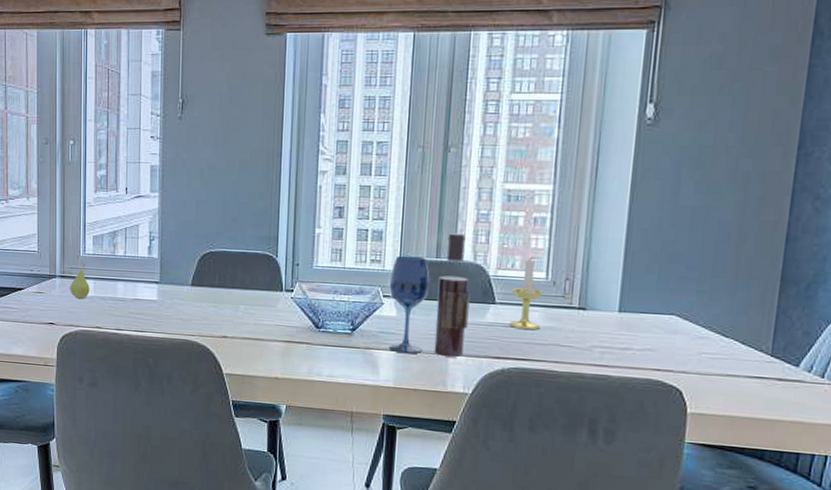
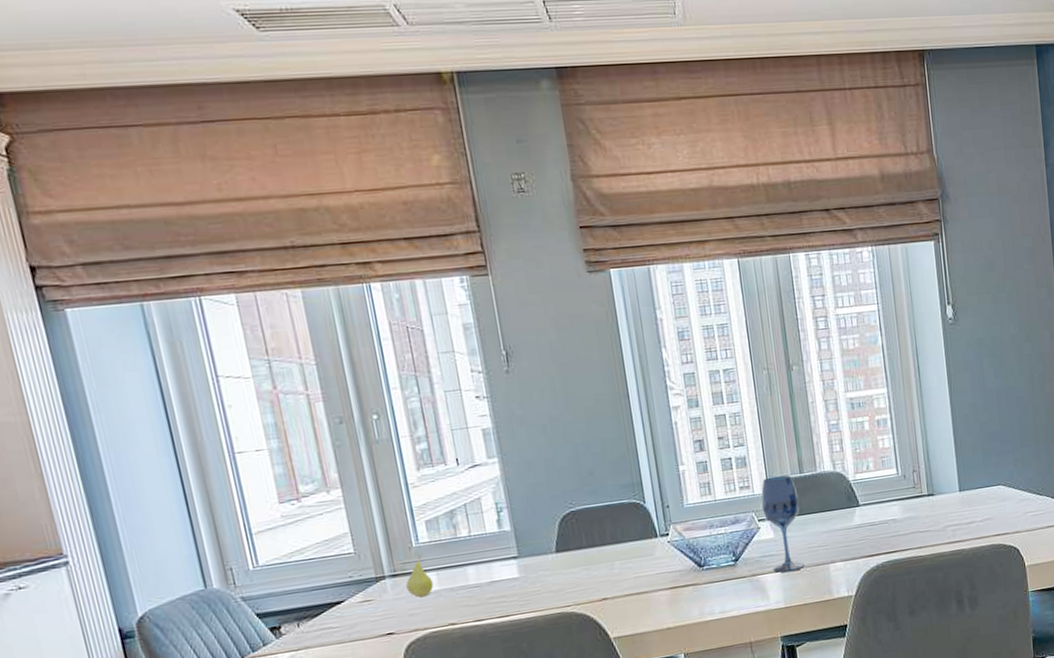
wine bottle: present [434,233,470,358] -> none [806,446,842,567]
candlestick: present [508,250,543,331] -> none [870,451,901,525]

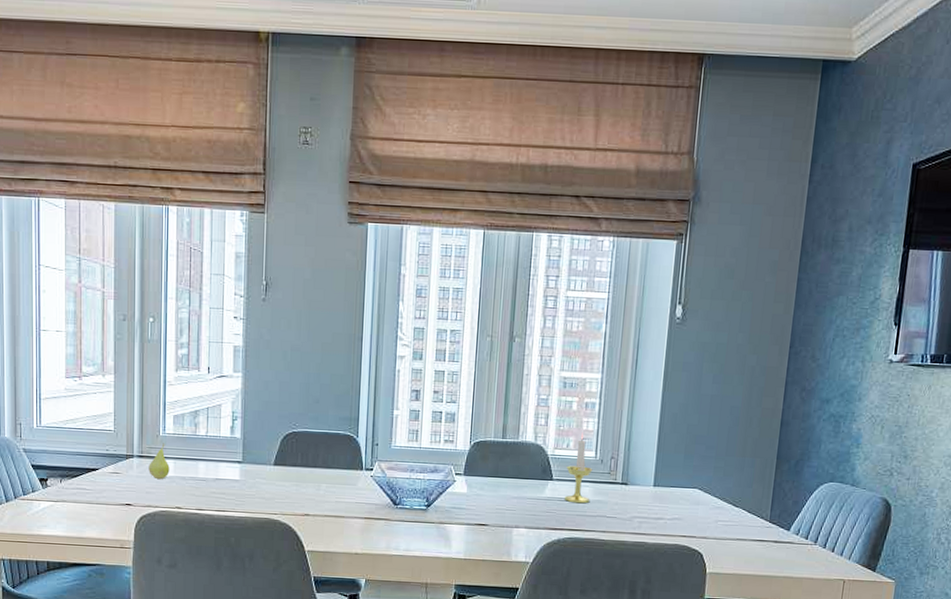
wineglass: present [761,475,805,573] -> none [460,436,497,528]
candlestick: none [870,451,901,525] -> present [564,432,593,504]

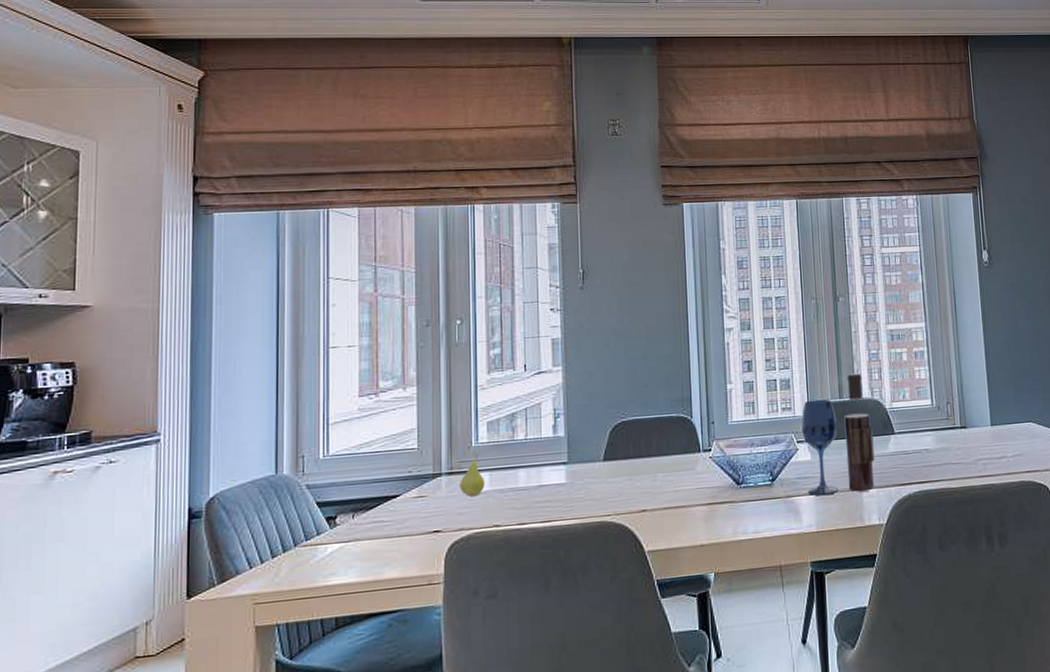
wineglass: none [460,436,497,528] -> present [801,399,838,496]
wine bottle: none [500,416,532,530] -> present [844,373,875,492]
candlestick: present [564,432,593,504] -> none [906,381,934,455]

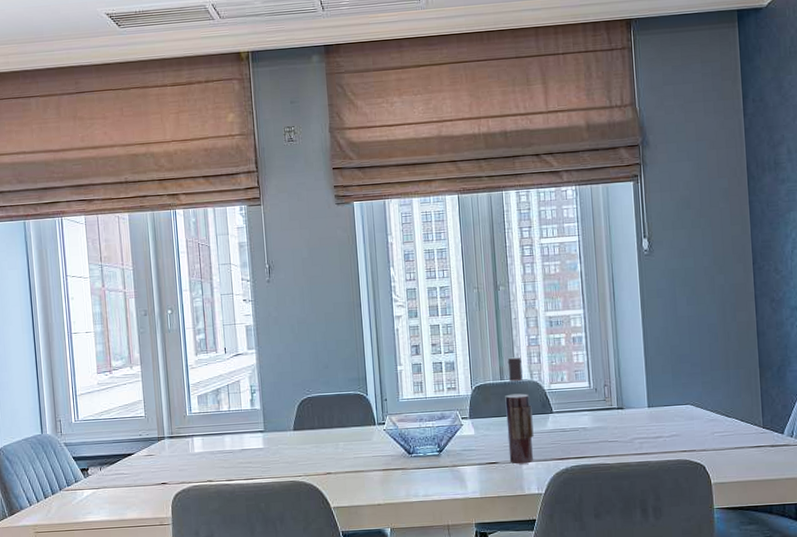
fruit: present [460,454,485,497] -> none [179,422,199,457]
wineglass: present [801,399,838,496] -> none [465,380,500,467]

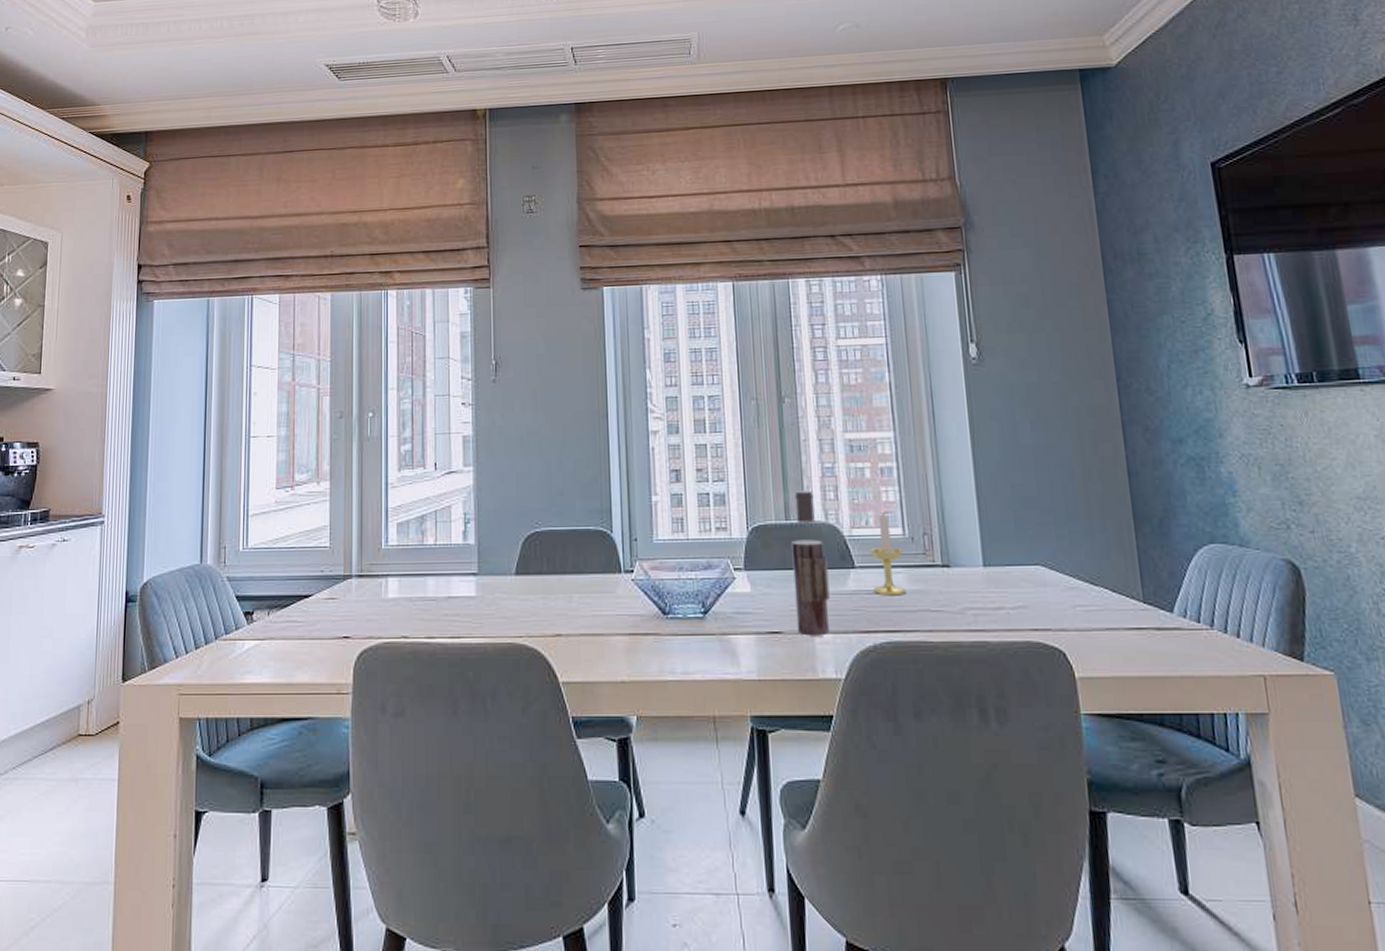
candlestick: none [564,365,591,432] -> present [869,504,906,596]

